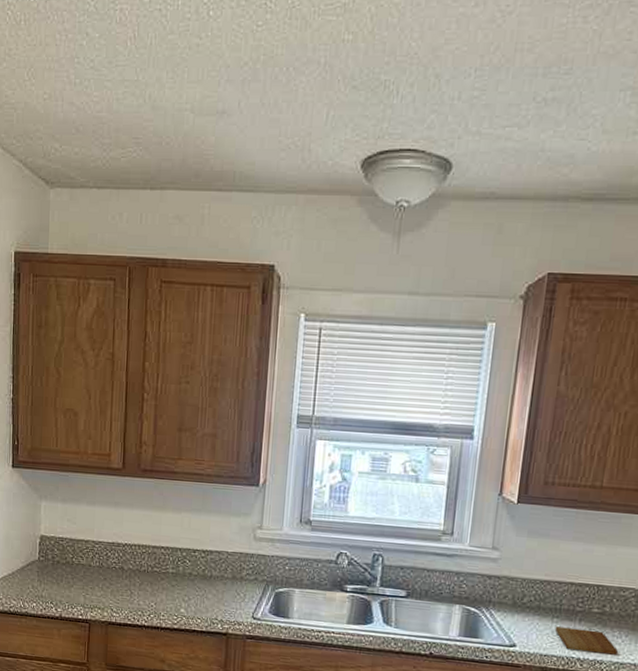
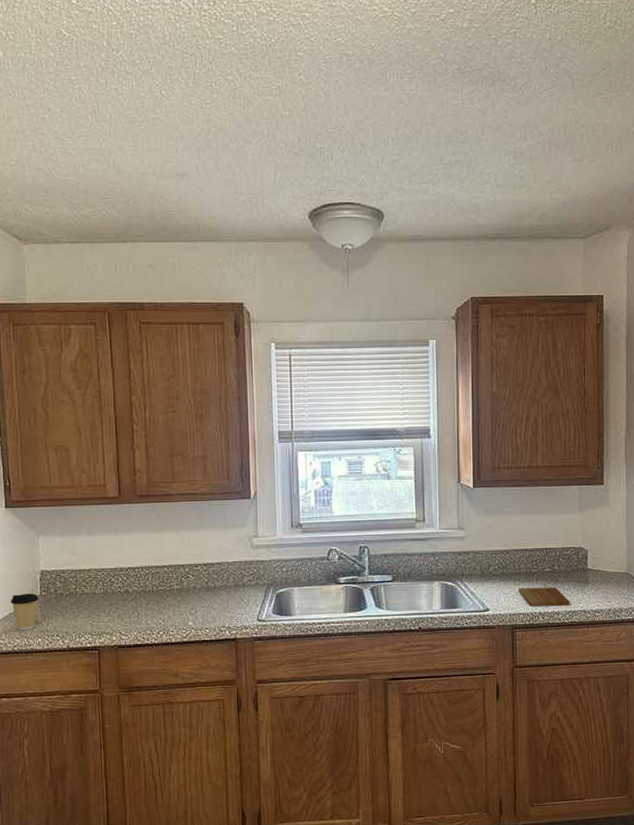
coffee cup: none [10,555,37,593] -> present [10,593,39,630]

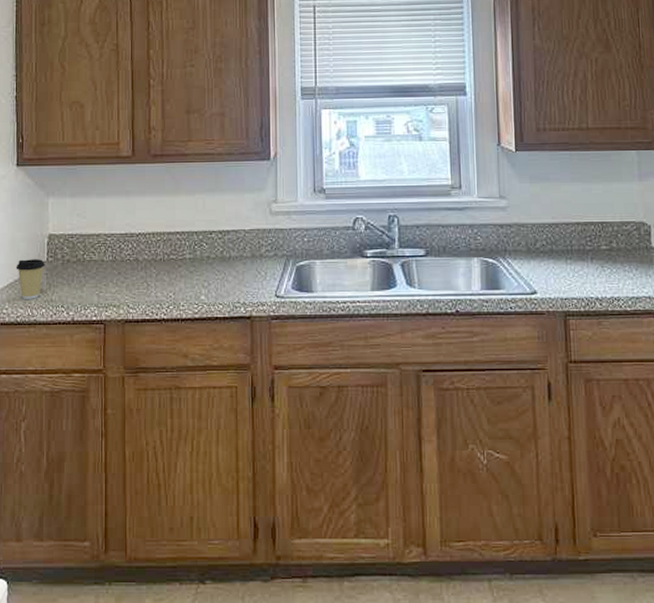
cutting board: present [518,587,569,606] -> none [570,267,631,290]

